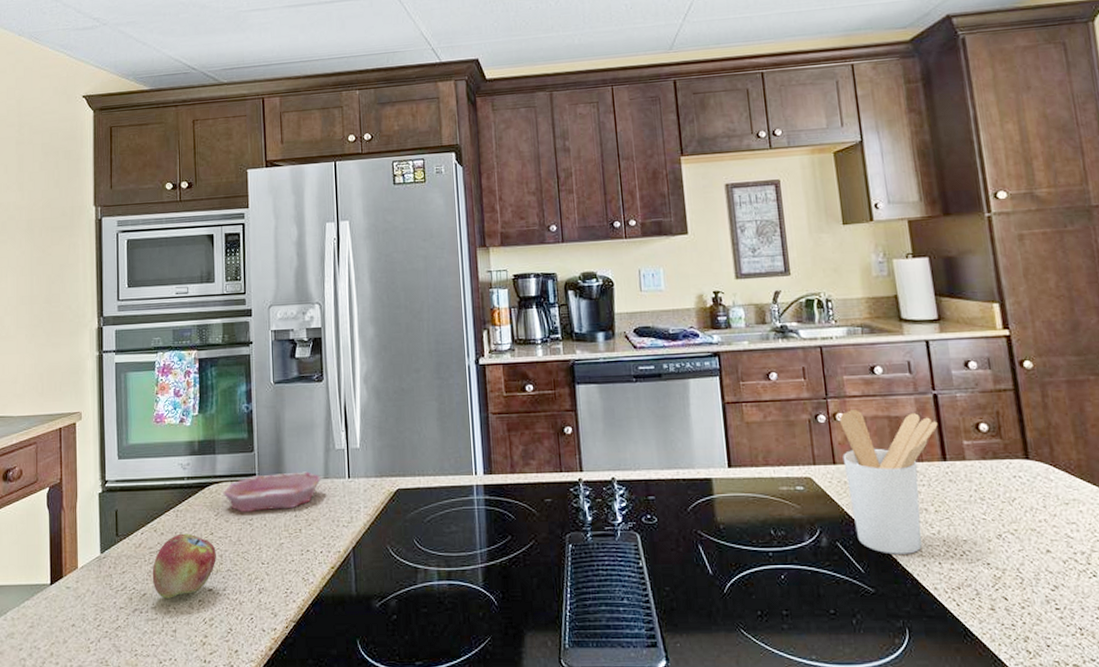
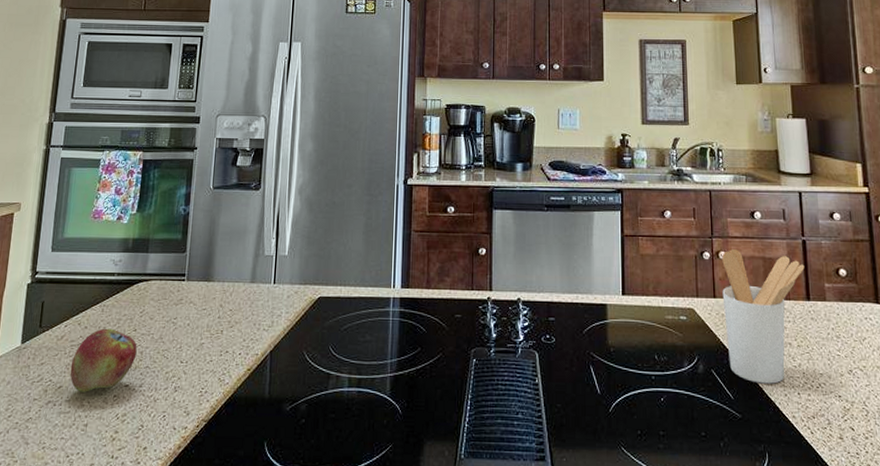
bowl: present [223,471,321,513] -> none [151,274,248,312]

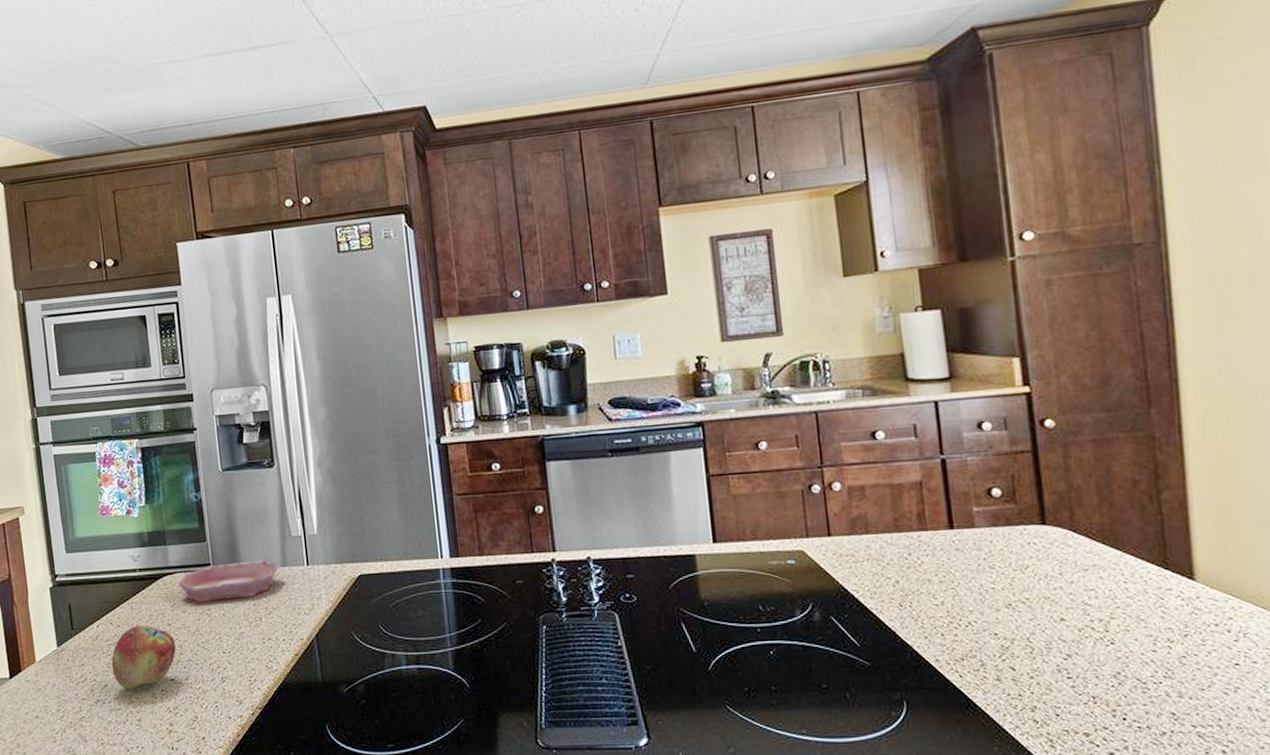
bowl: none [151,274,248,312] -> present [177,560,279,603]
utensil holder: present [722,249,805,384] -> none [836,478,945,627]

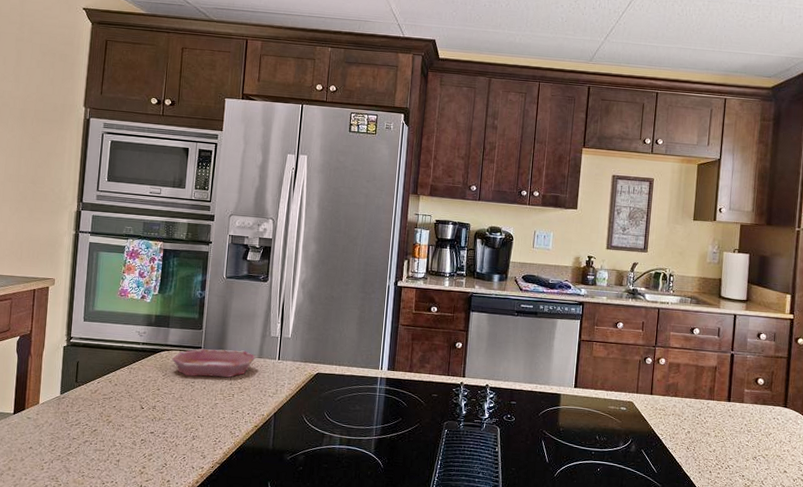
fruit: present [111,625,176,689] -> none [103,386,161,436]

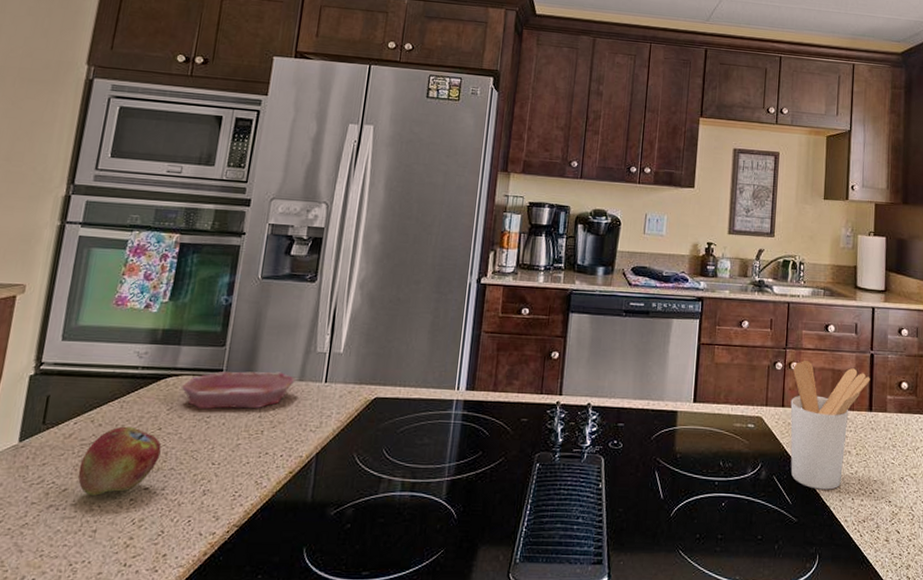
fruit: none [103,386,161,436] -> present [78,426,162,496]
utensil holder: none [657,357,730,464] -> present [790,361,870,490]

